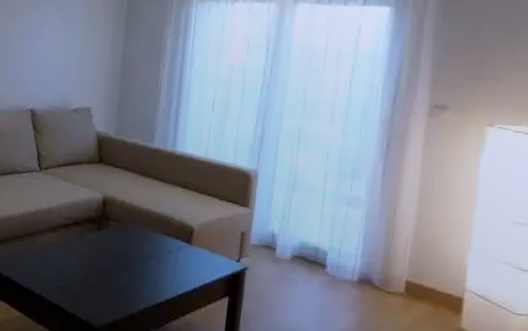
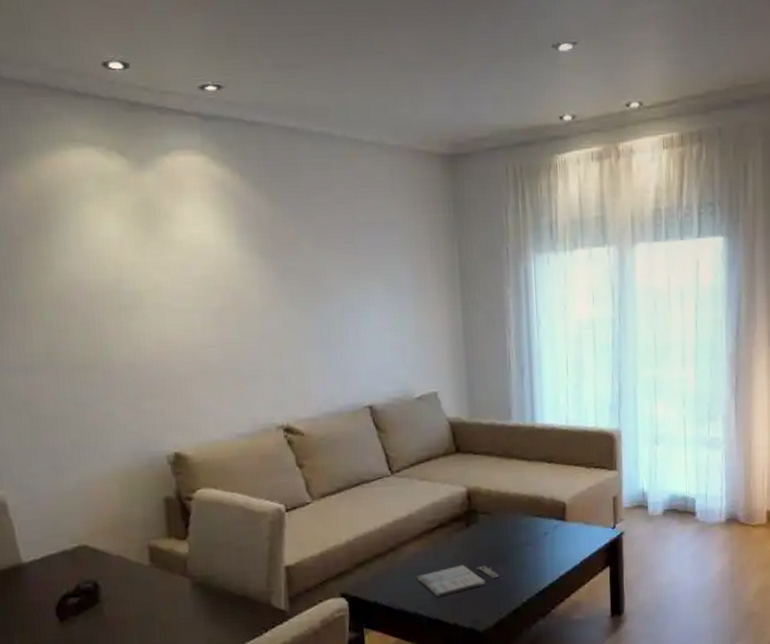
magazine: none [47,262,121,286] -> present [417,564,499,597]

